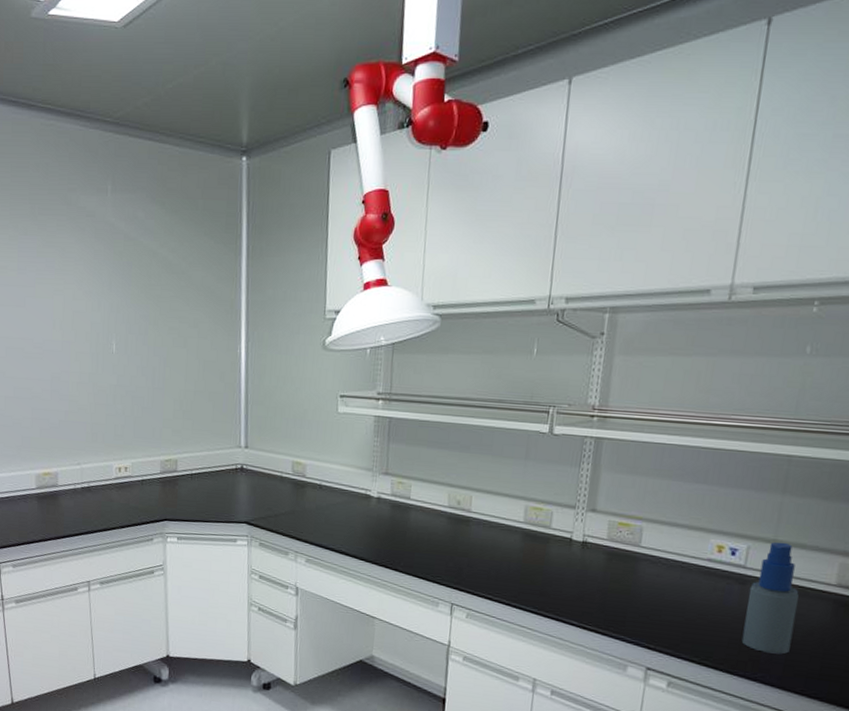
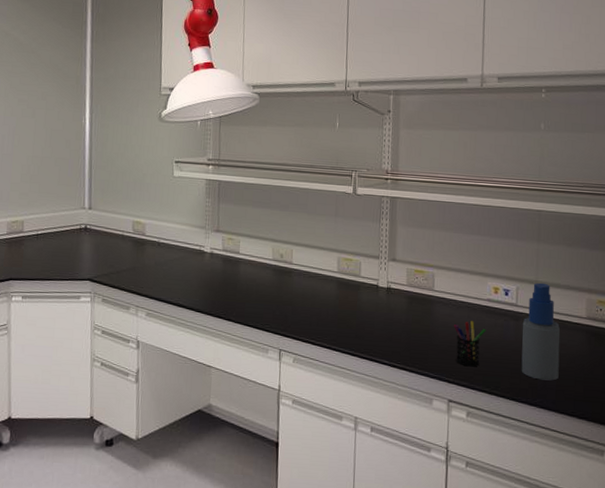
pen holder: none [660,582,702,634] -> present [454,321,486,367]

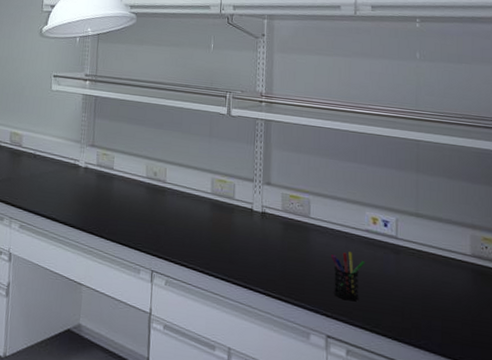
spray bottle: present [521,283,561,381] -> none [403,215,444,322]

